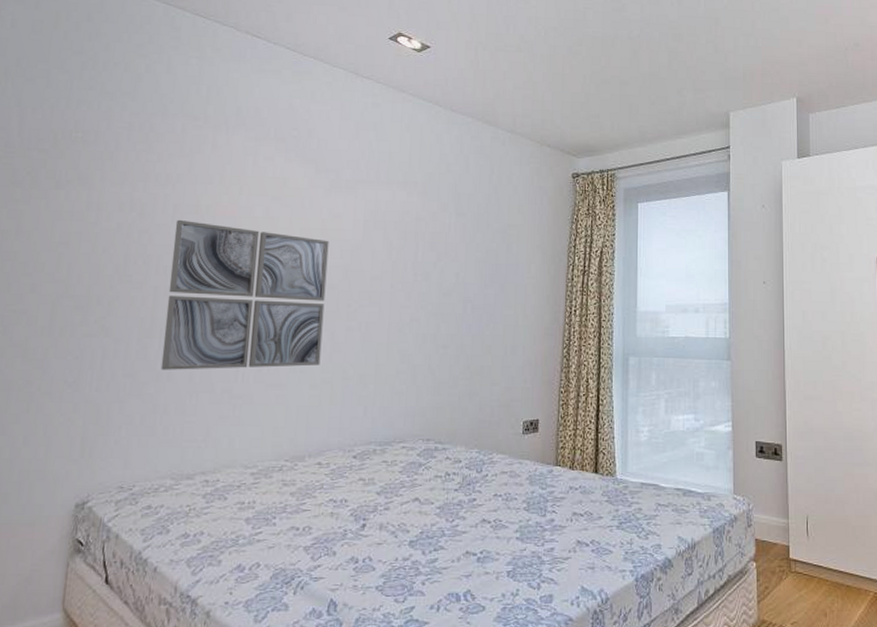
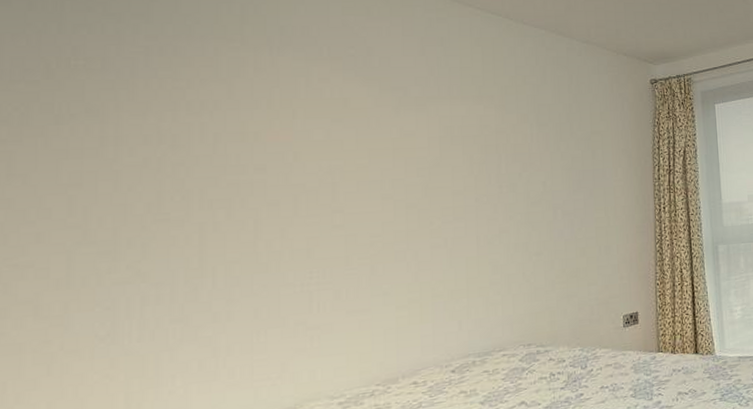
wall art: present [160,219,329,370] -> none [217,149,406,310]

